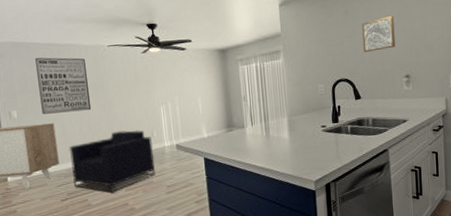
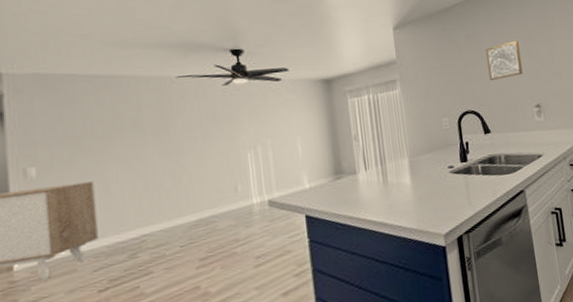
wall art: present [35,57,92,114] -> none [70,93,151,170]
armchair: present [69,130,155,193] -> none [114,184,239,274]

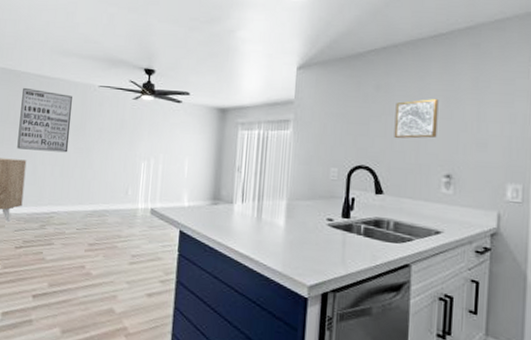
wall art: none [70,93,151,170] -> present [17,87,72,153]

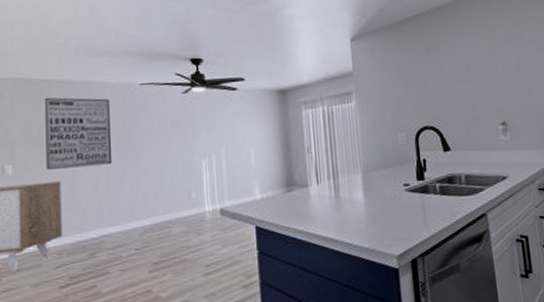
wall art: present [394,99,439,139] -> none [447,54,488,95]

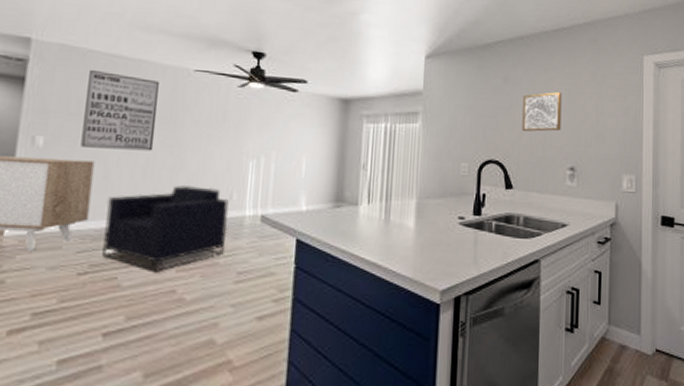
armchair: none [77,190,191,275] -> present [102,185,229,271]
wall art: none [447,54,488,95] -> present [522,92,562,132]

